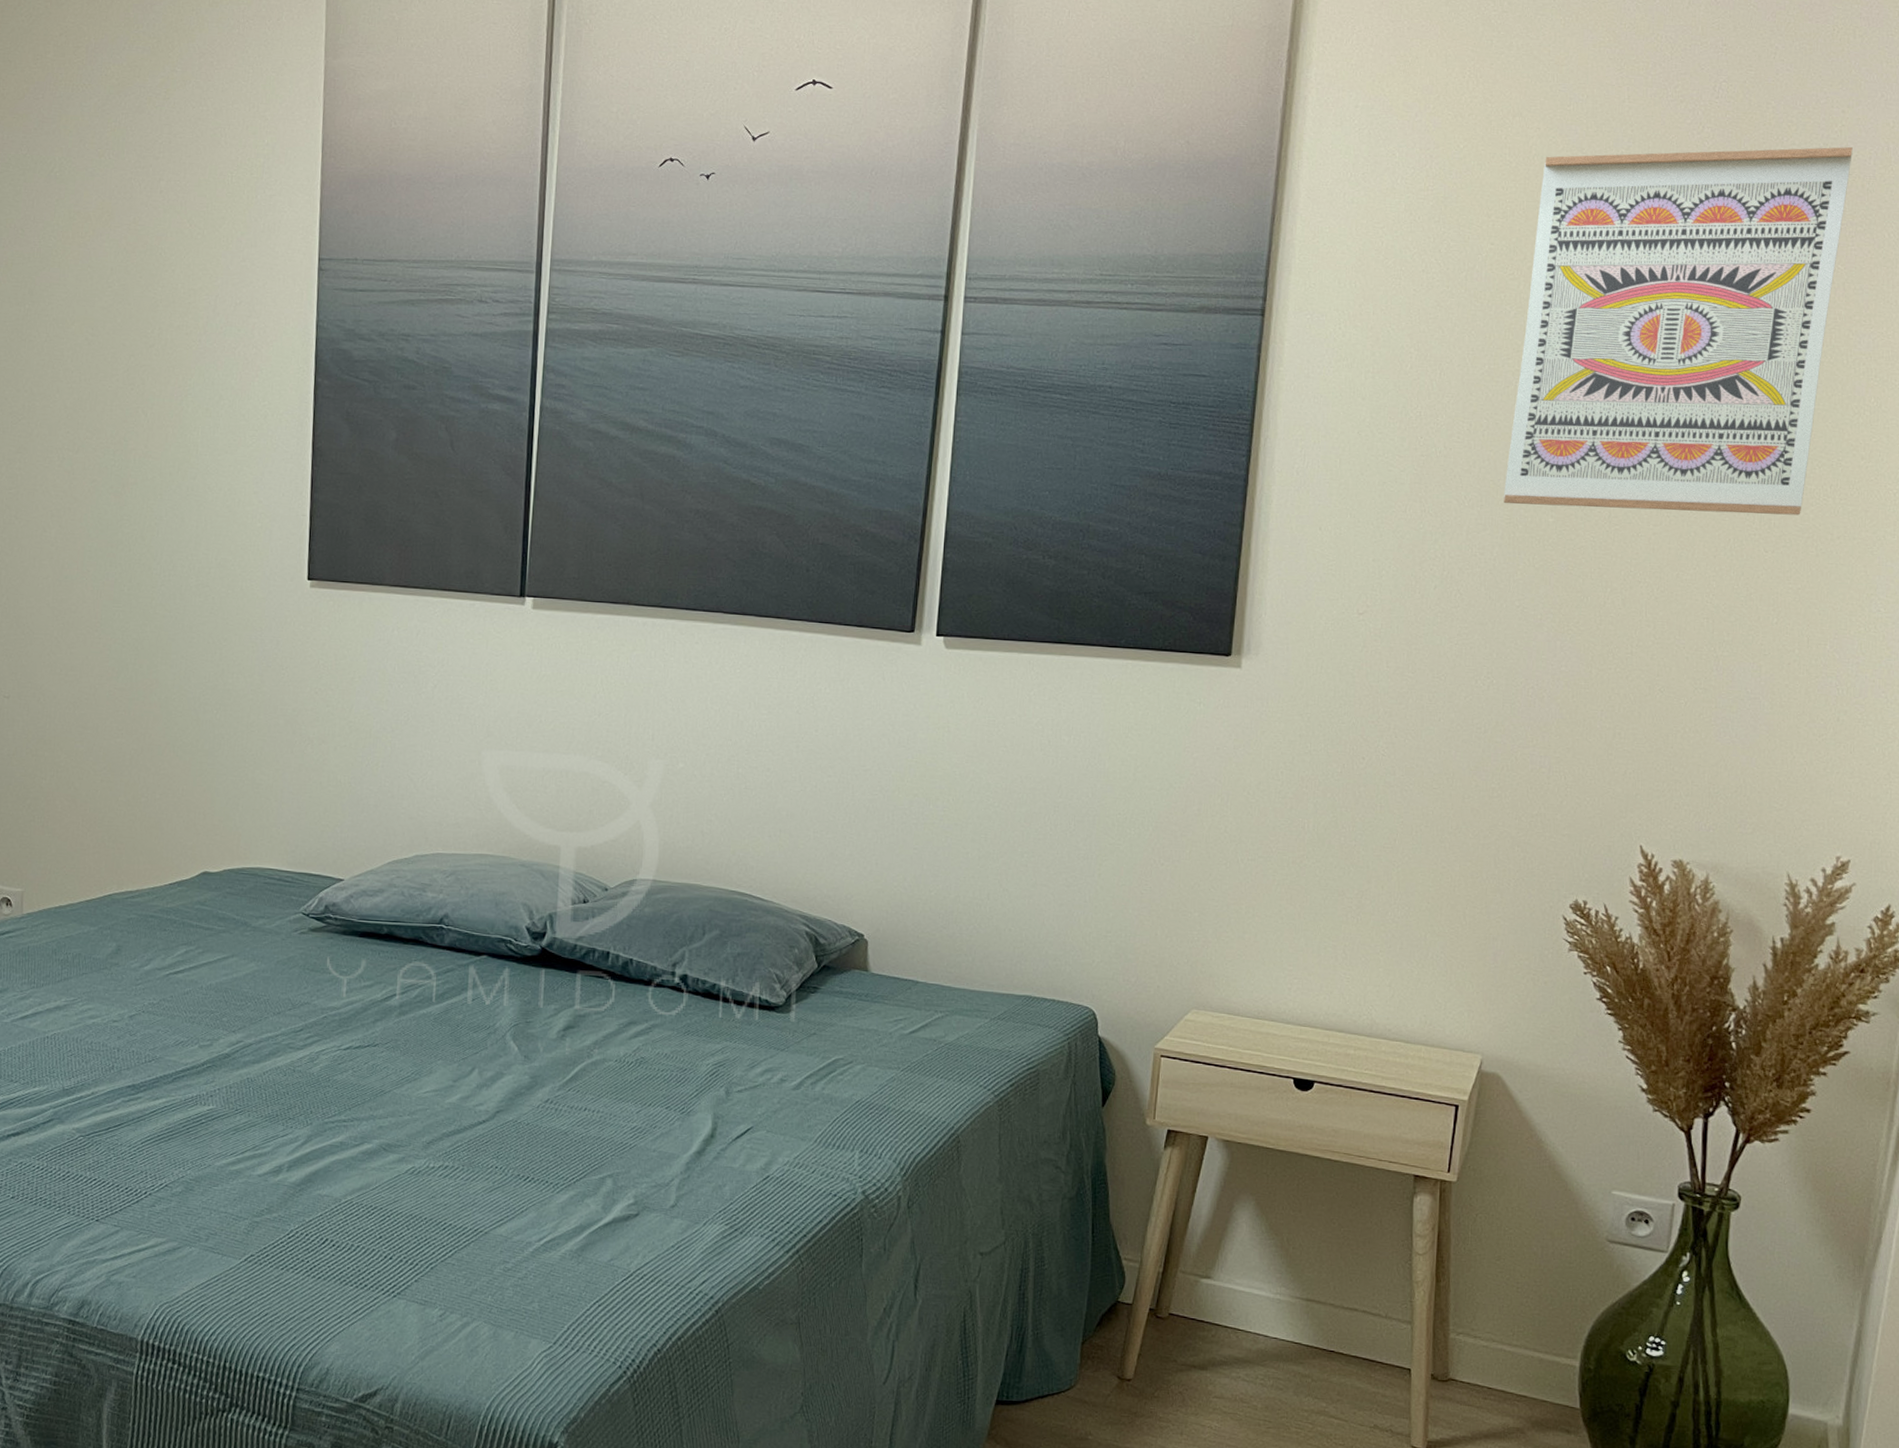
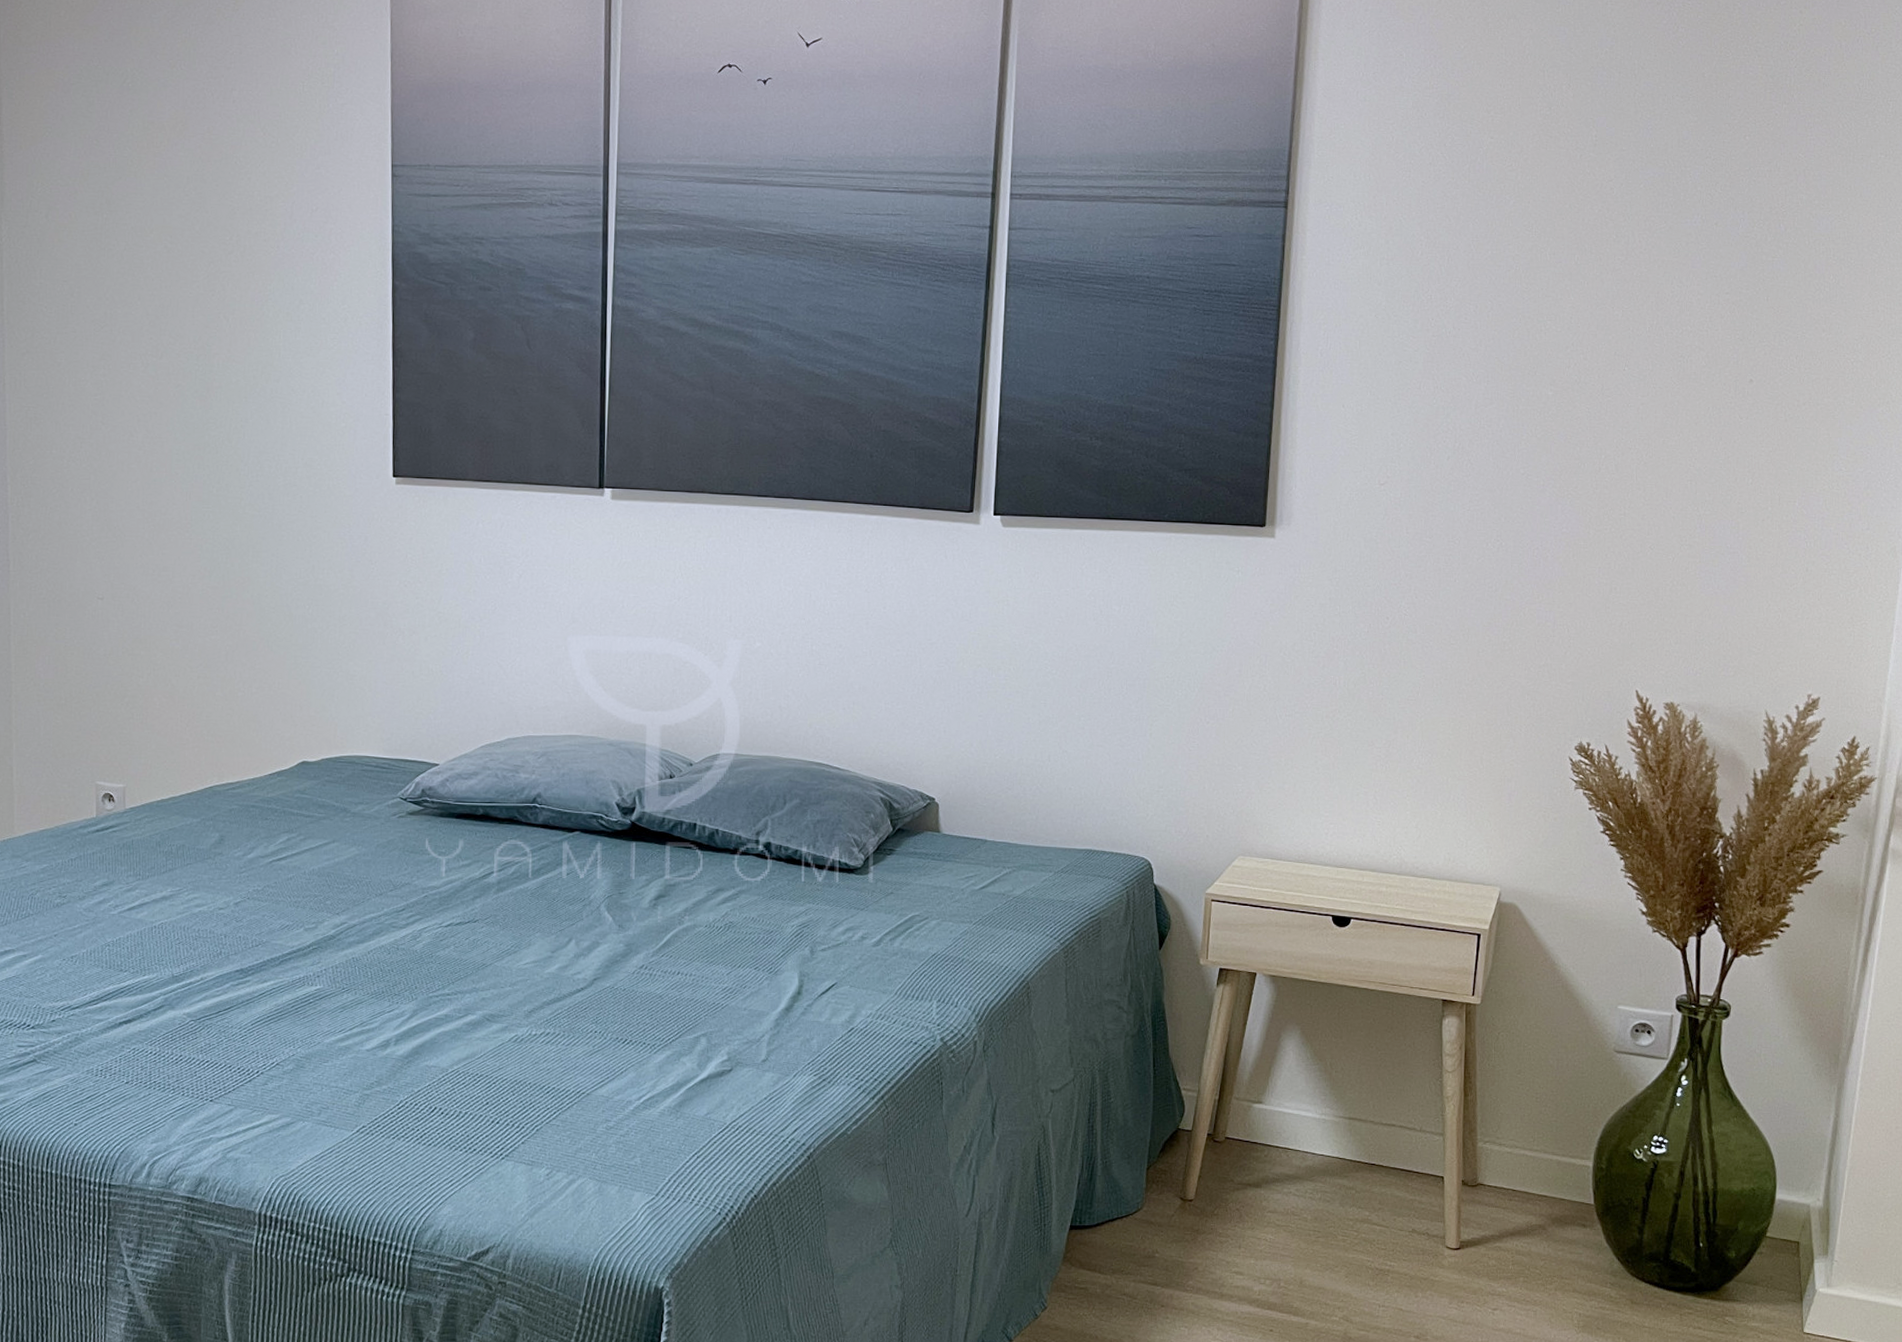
wall art: present [1503,147,1853,515] -> none [1507,44,1810,384]

